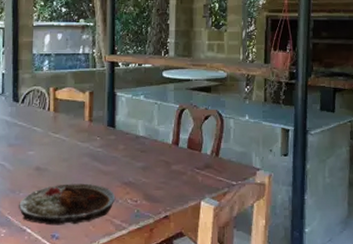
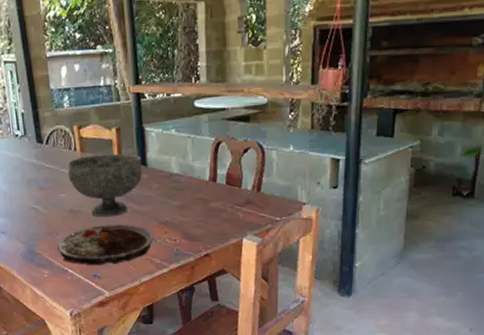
decorative bowl: none [39,115,111,176] -> present [67,153,142,218]

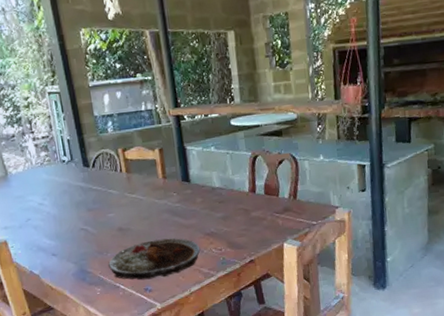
decorative bowl: present [67,153,142,218] -> none [114,172,186,233]

